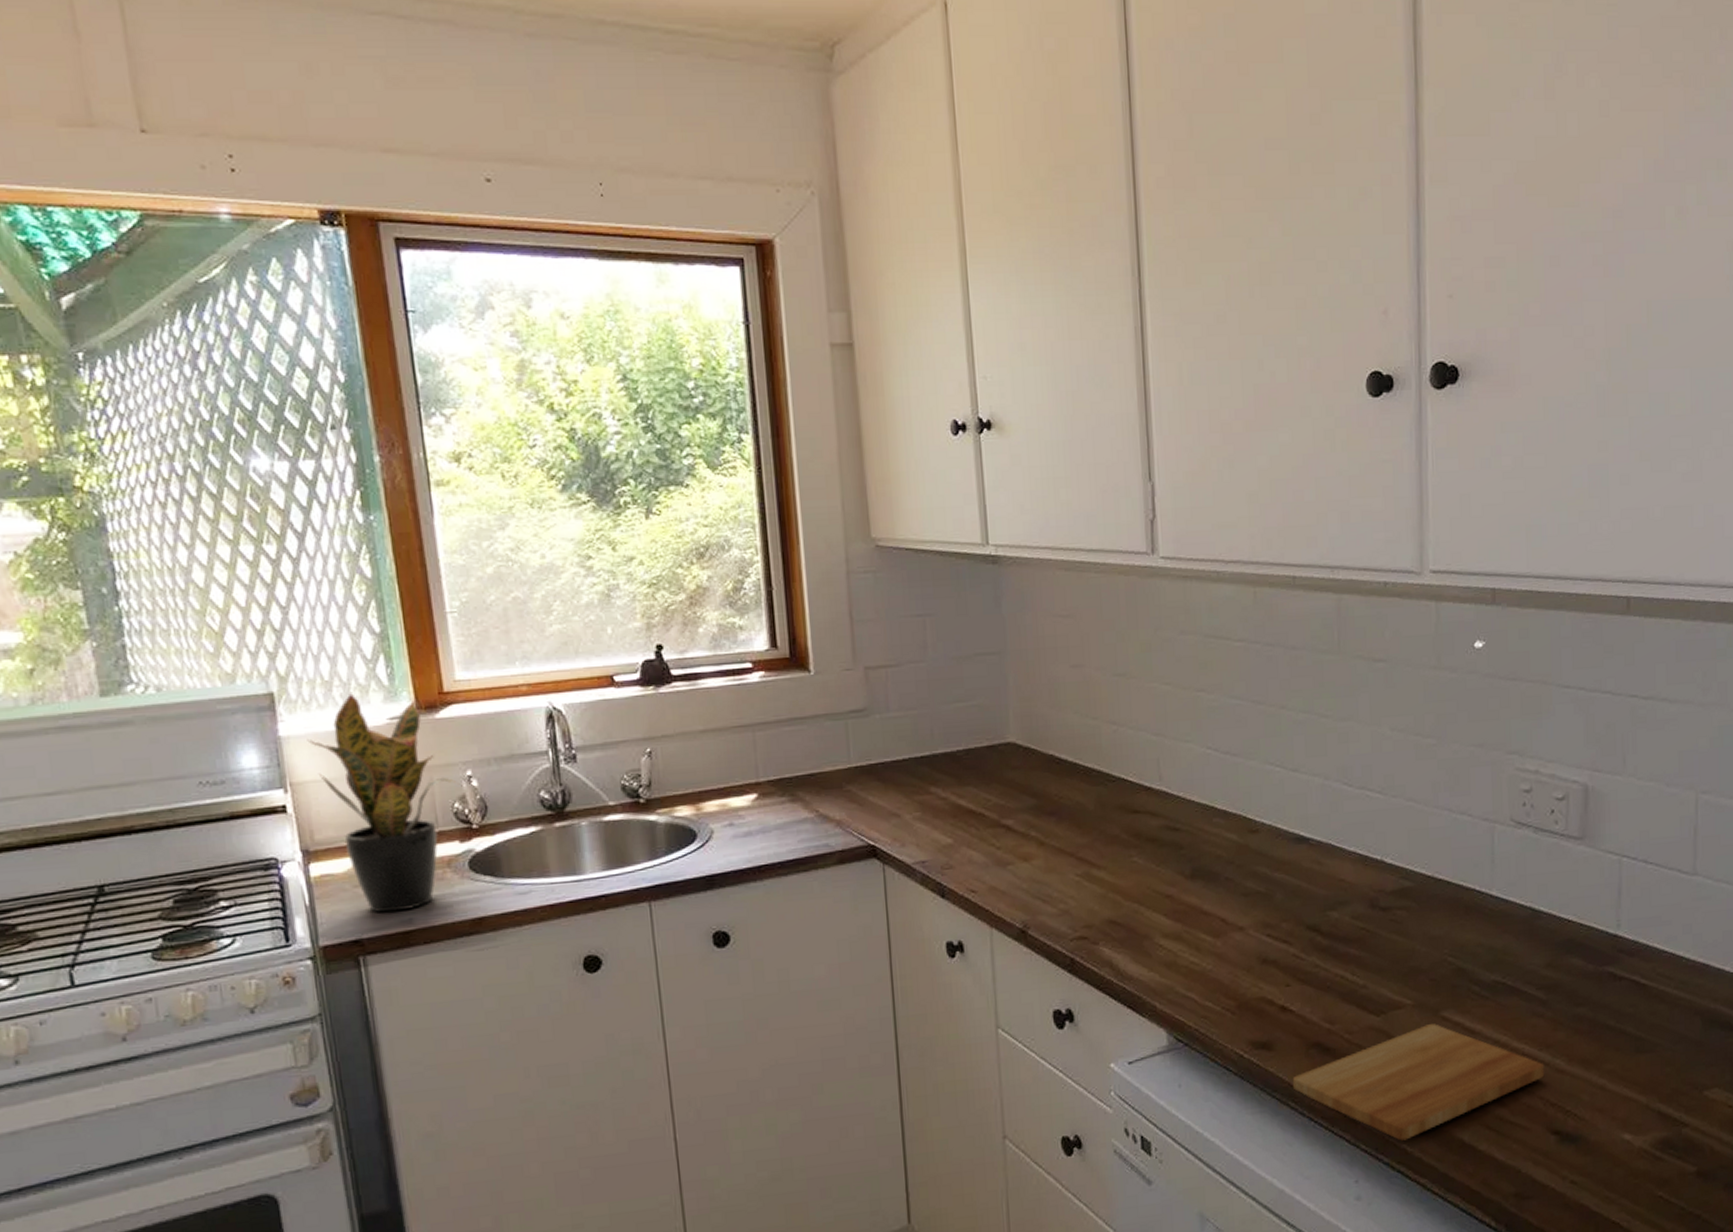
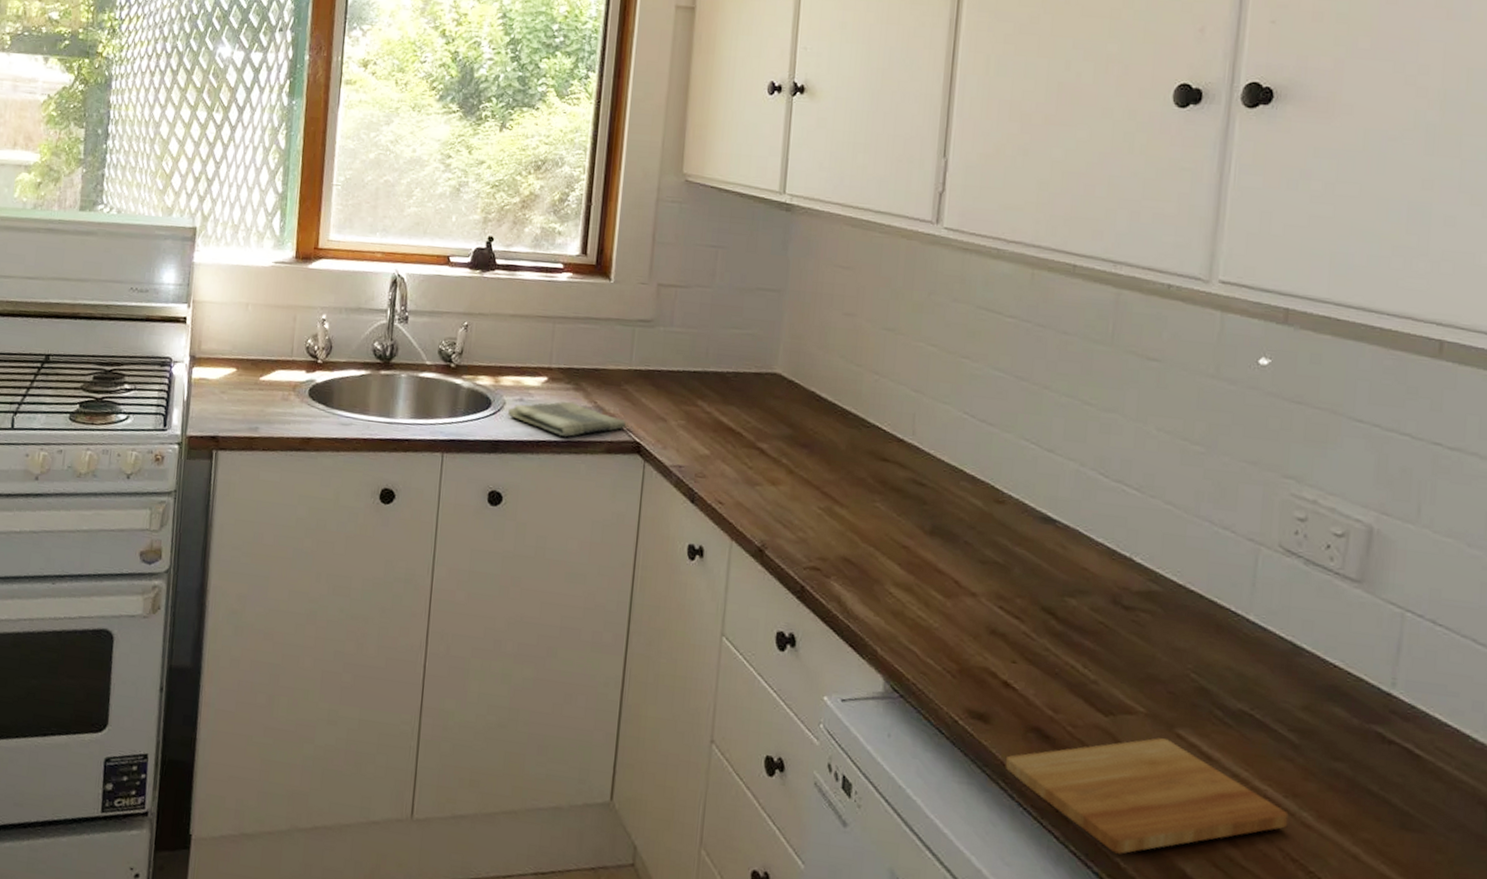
potted plant: present [307,692,459,913] -> none [212,236,315,420]
dish towel: none [717,815,857,856] -> present [507,401,627,438]

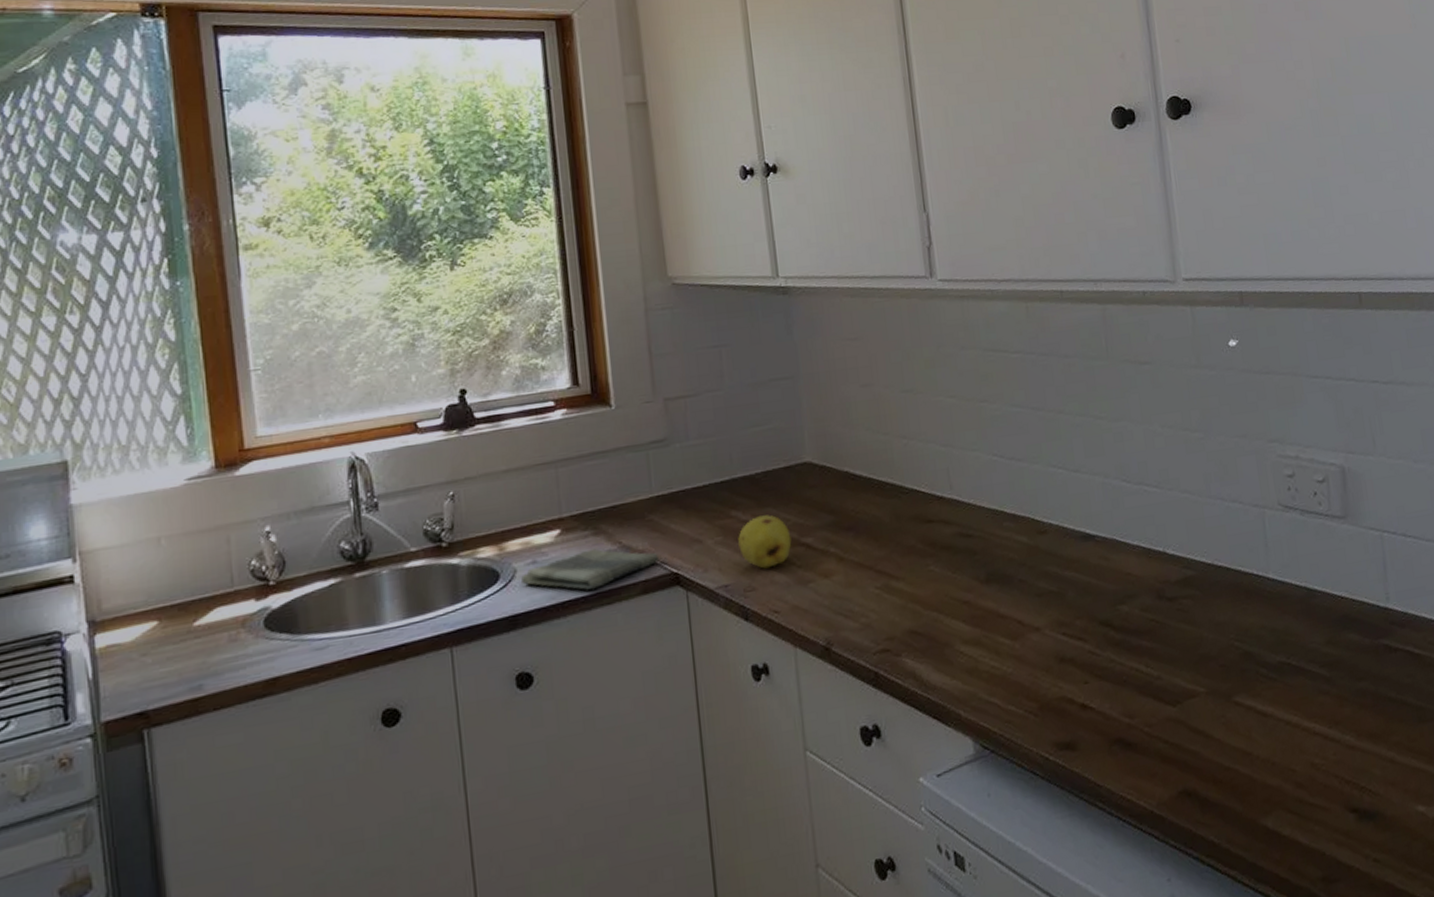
fruit: none [698,411,748,462] -> present [738,515,792,569]
cutting board: present [1005,737,1289,854] -> none [1097,709,1337,833]

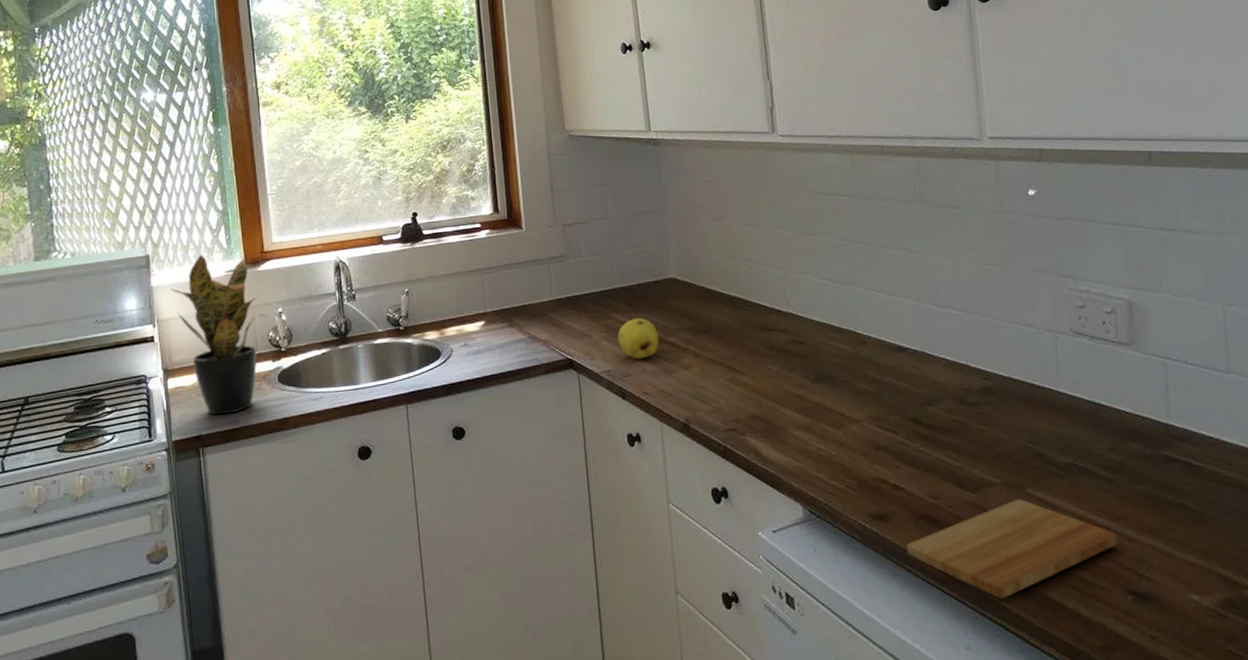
potted plant: none [100,455,257,682] -> present [170,253,273,415]
dish towel: present [520,548,660,590] -> none [456,337,558,368]
cutting board: none [1097,709,1337,833] -> present [906,498,1118,599]

